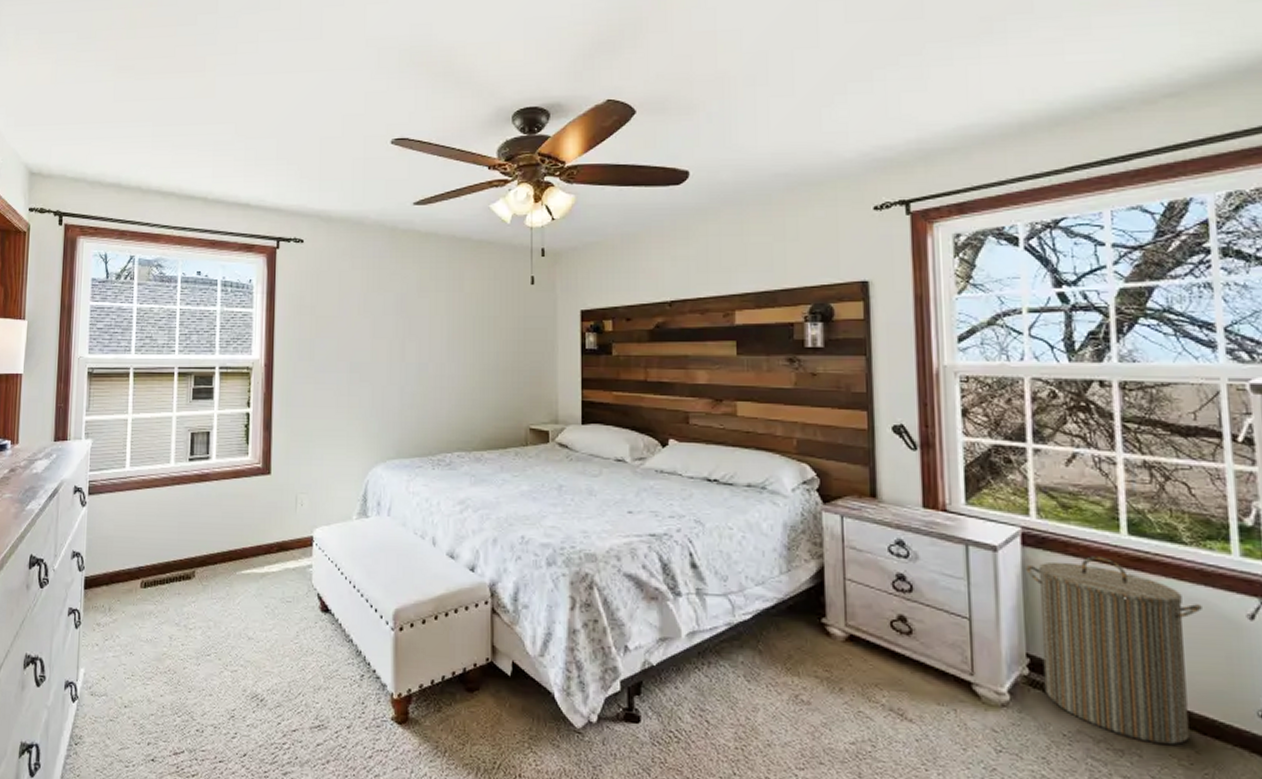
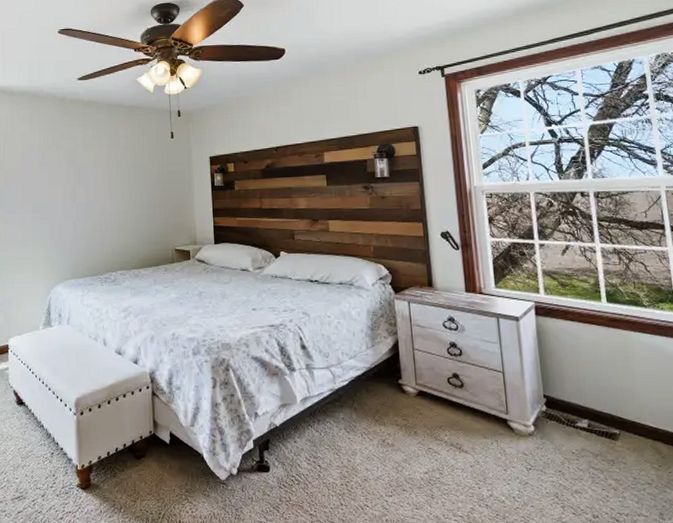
laundry hamper: present [1025,556,1202,744] -> none [539,320,660,453]

